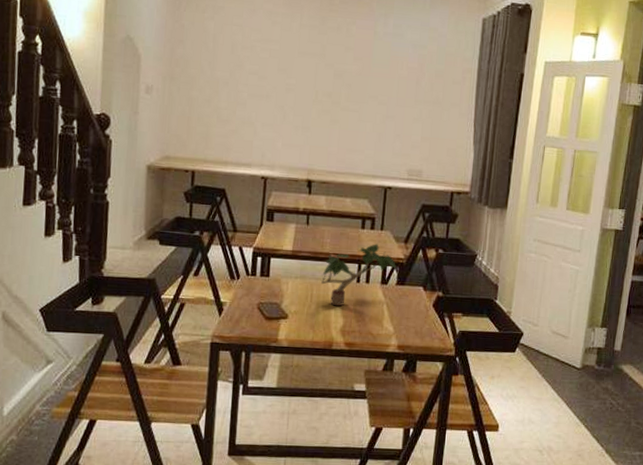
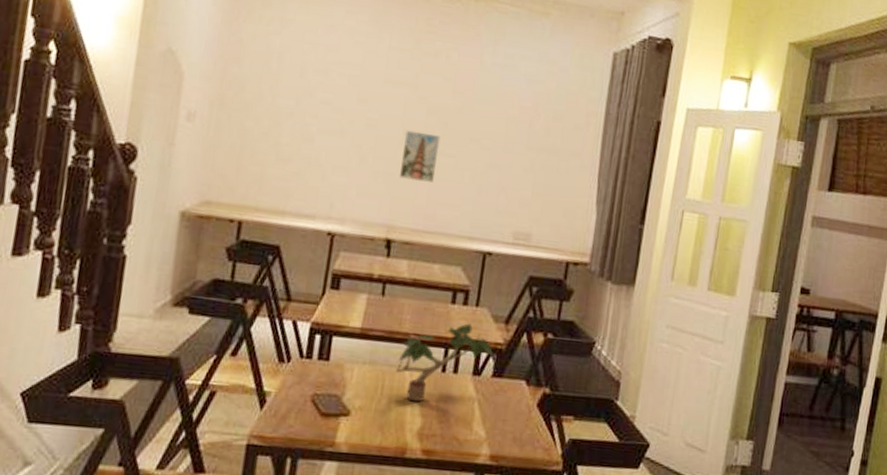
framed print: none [314,92,346,133] -> present [399,130,441,182]

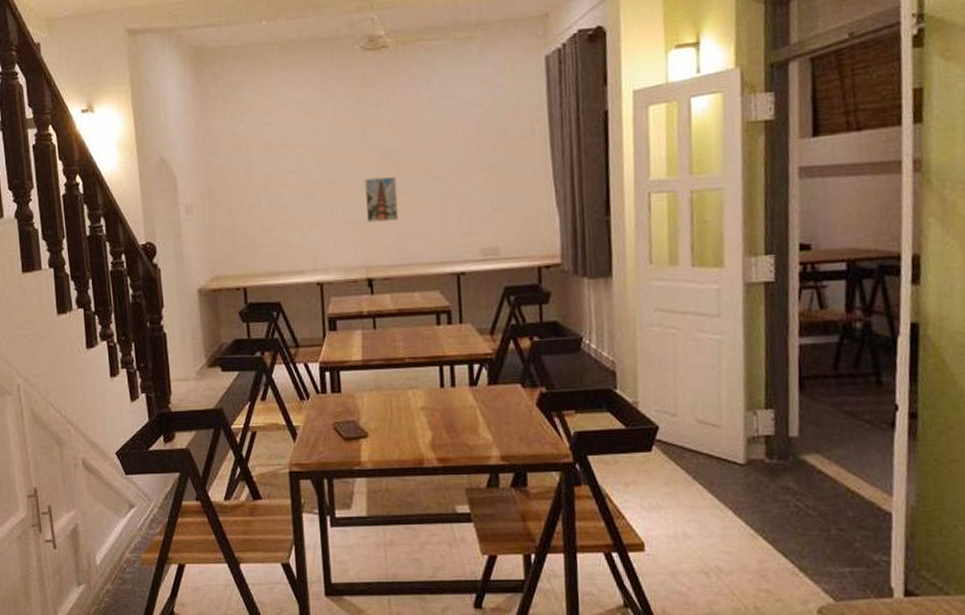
potted plant: present [395,323,494,402] -> none [398,340,486,418]

